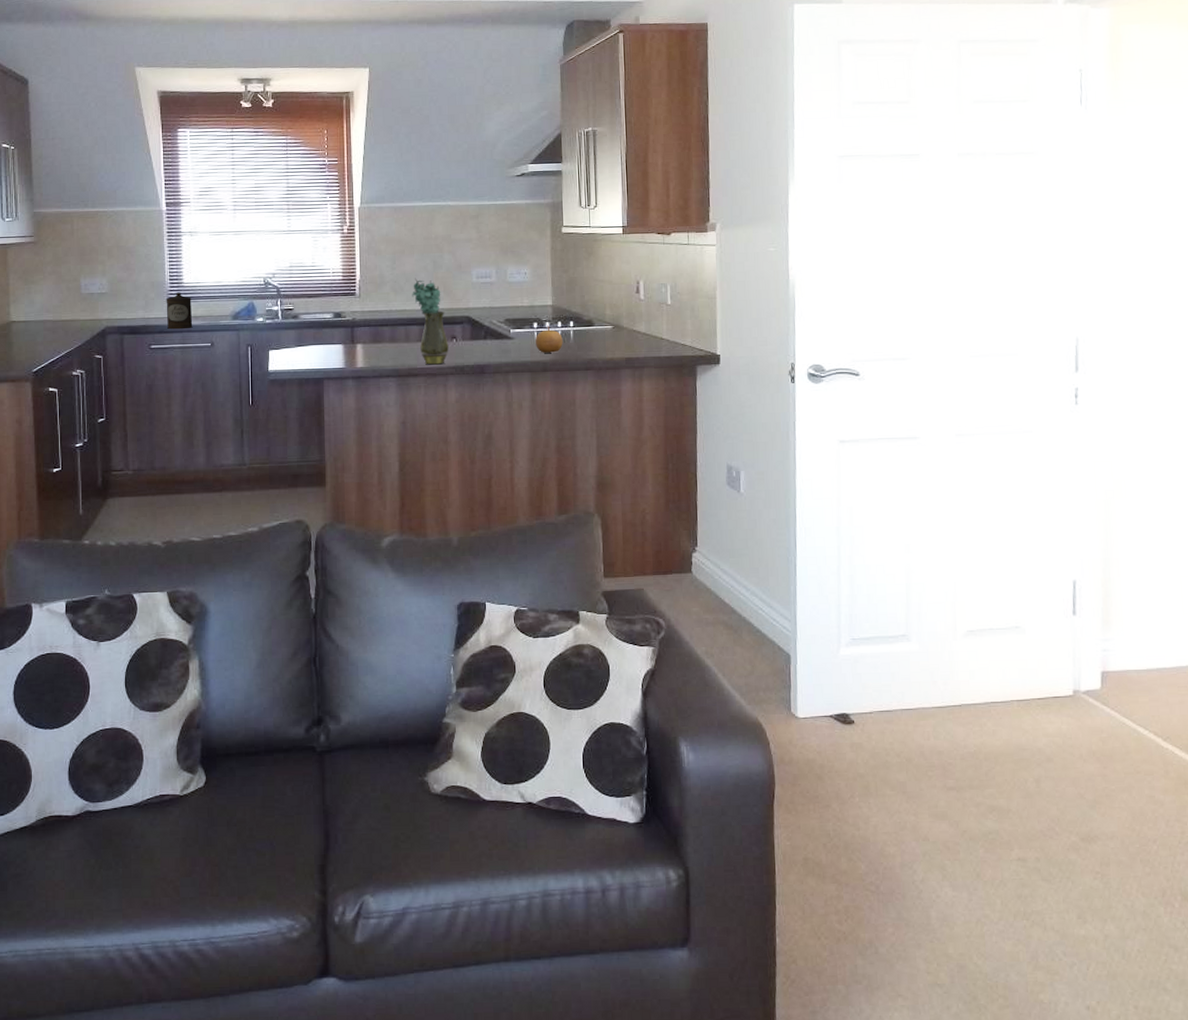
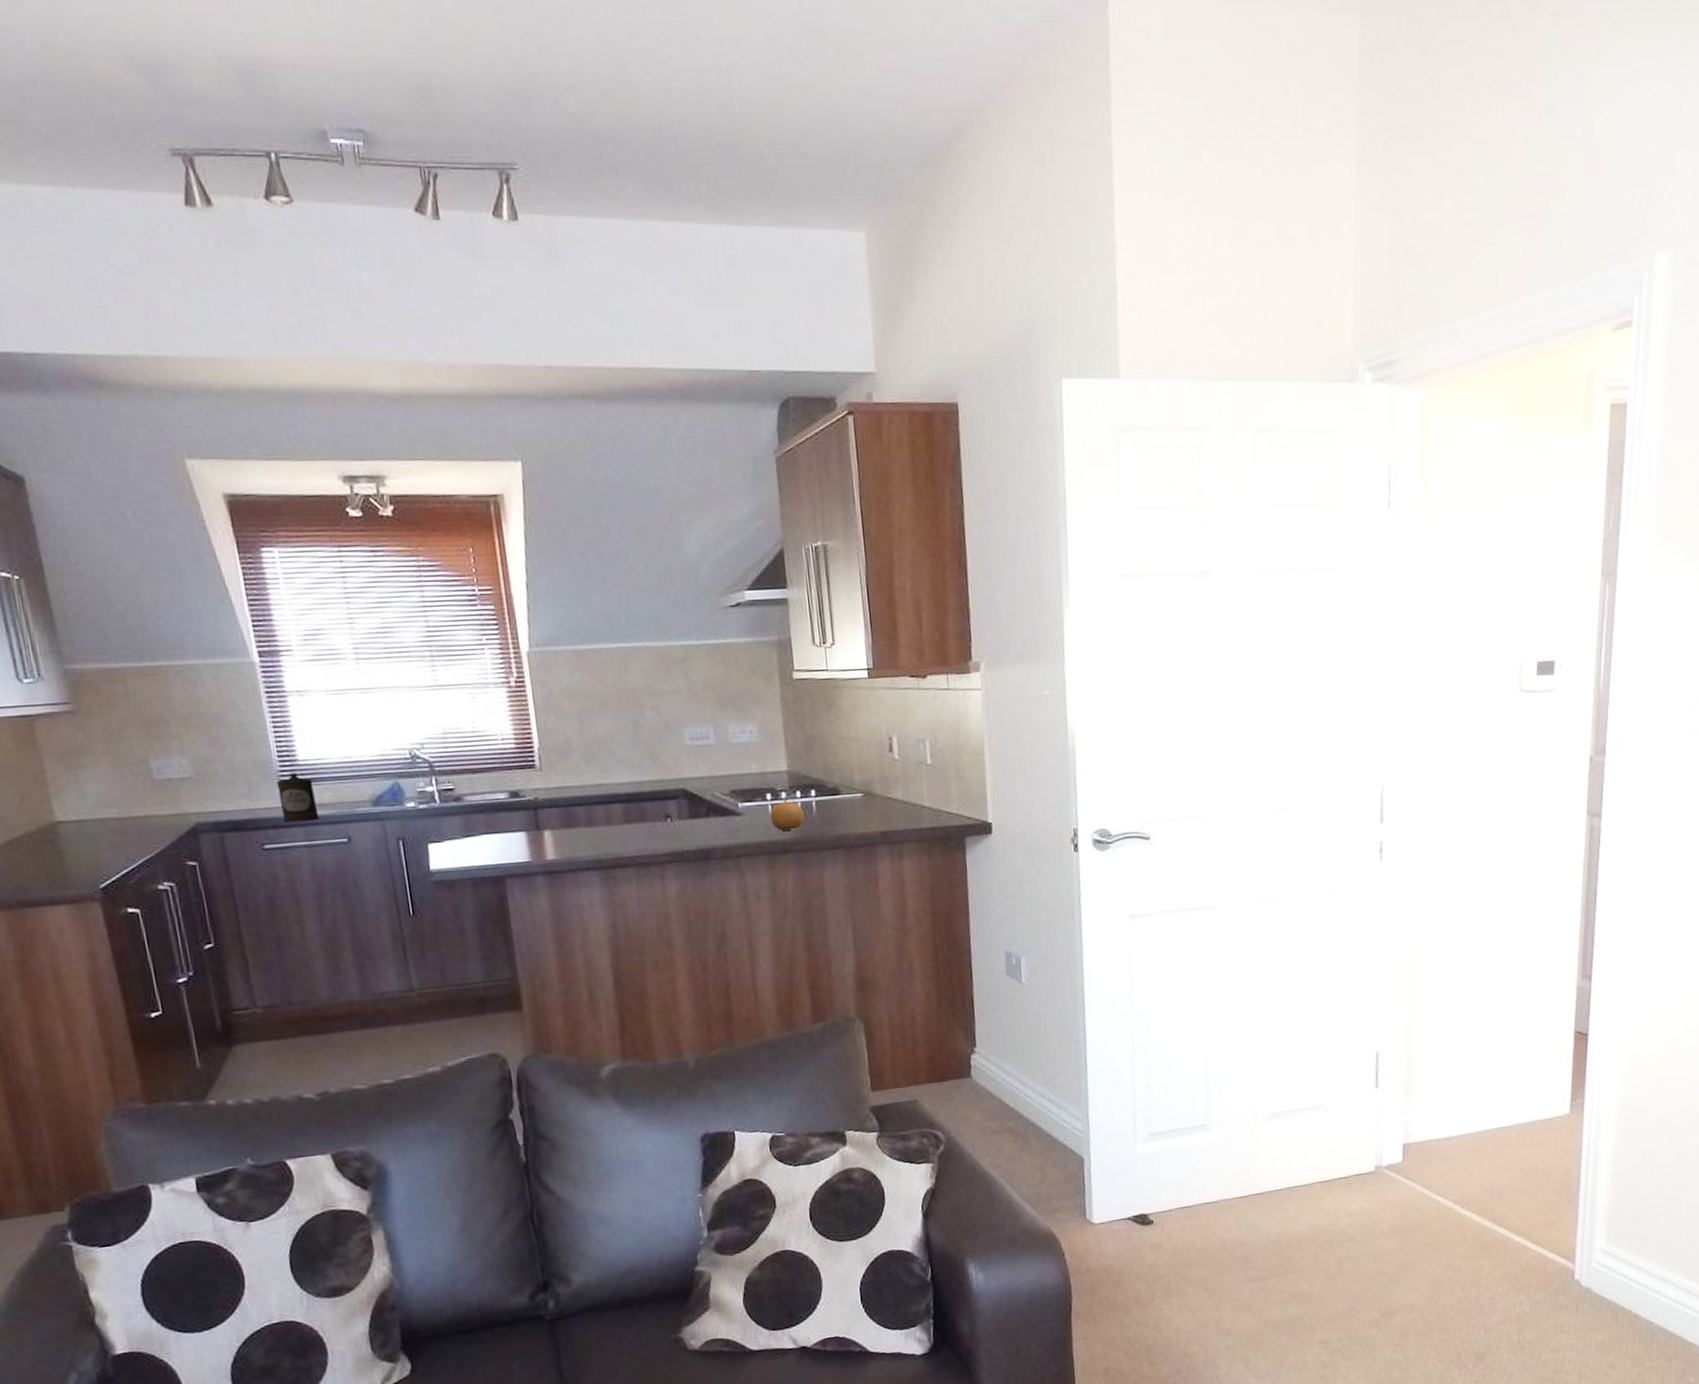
vase: present [412,277,449,365] -> none [609,742,663,852]

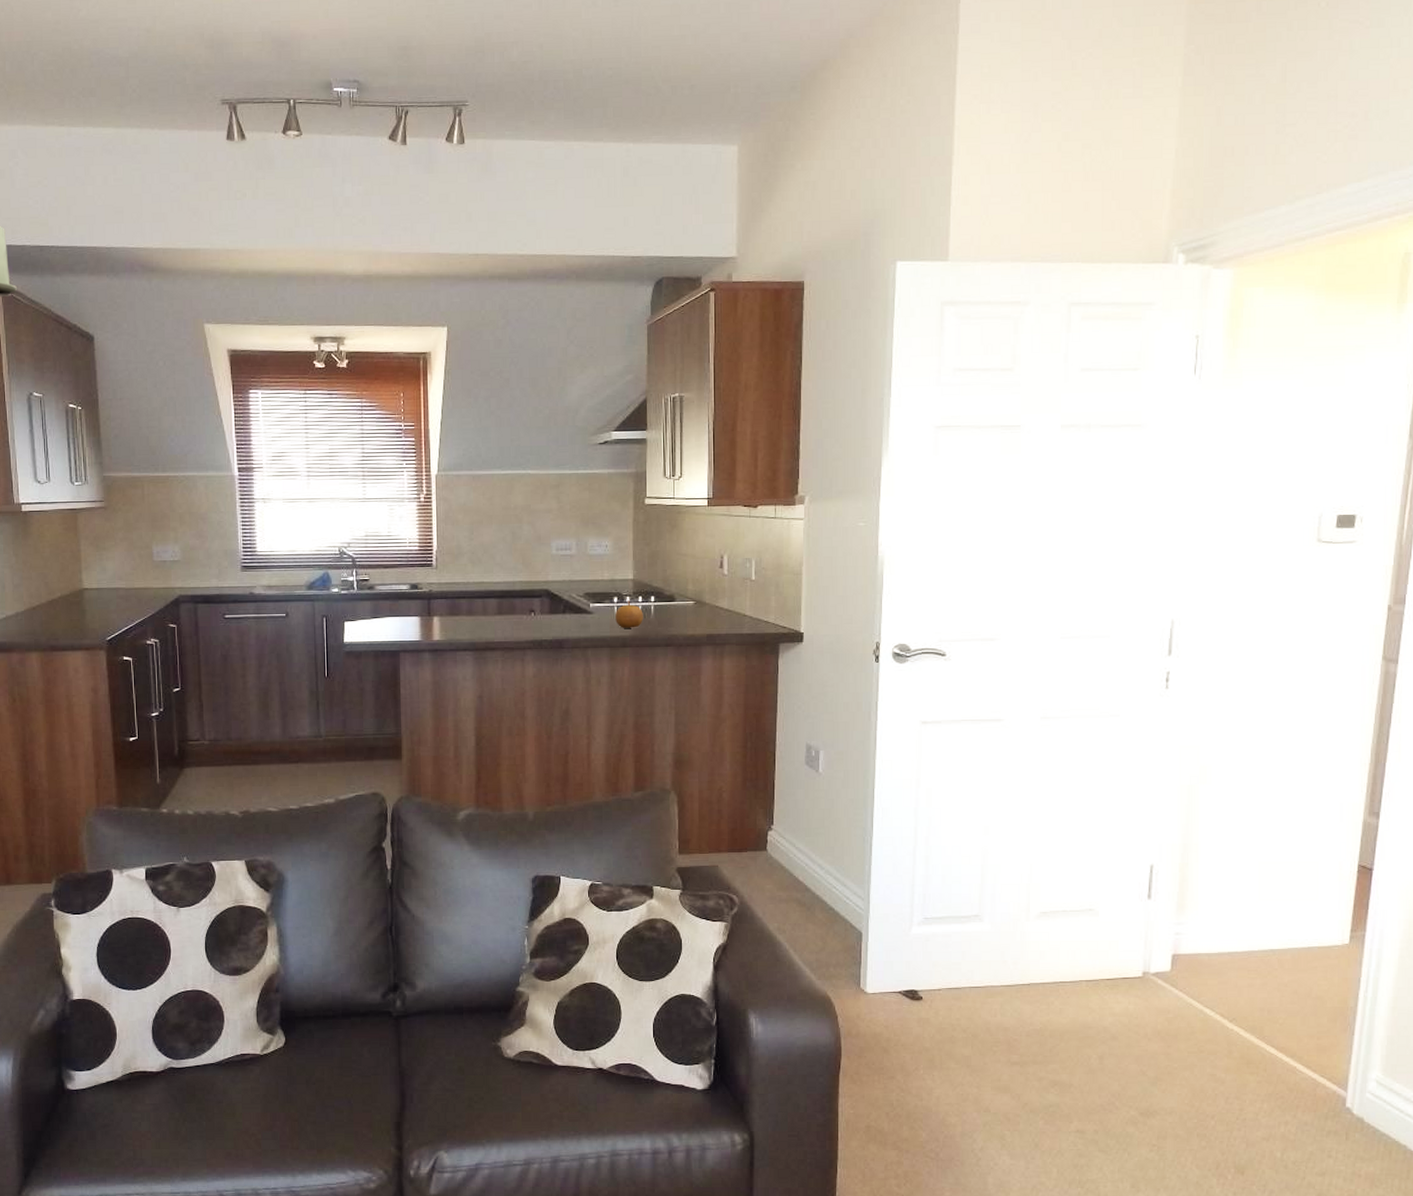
canister: present [276,773,319,823] -> none [239,561,267,599]

